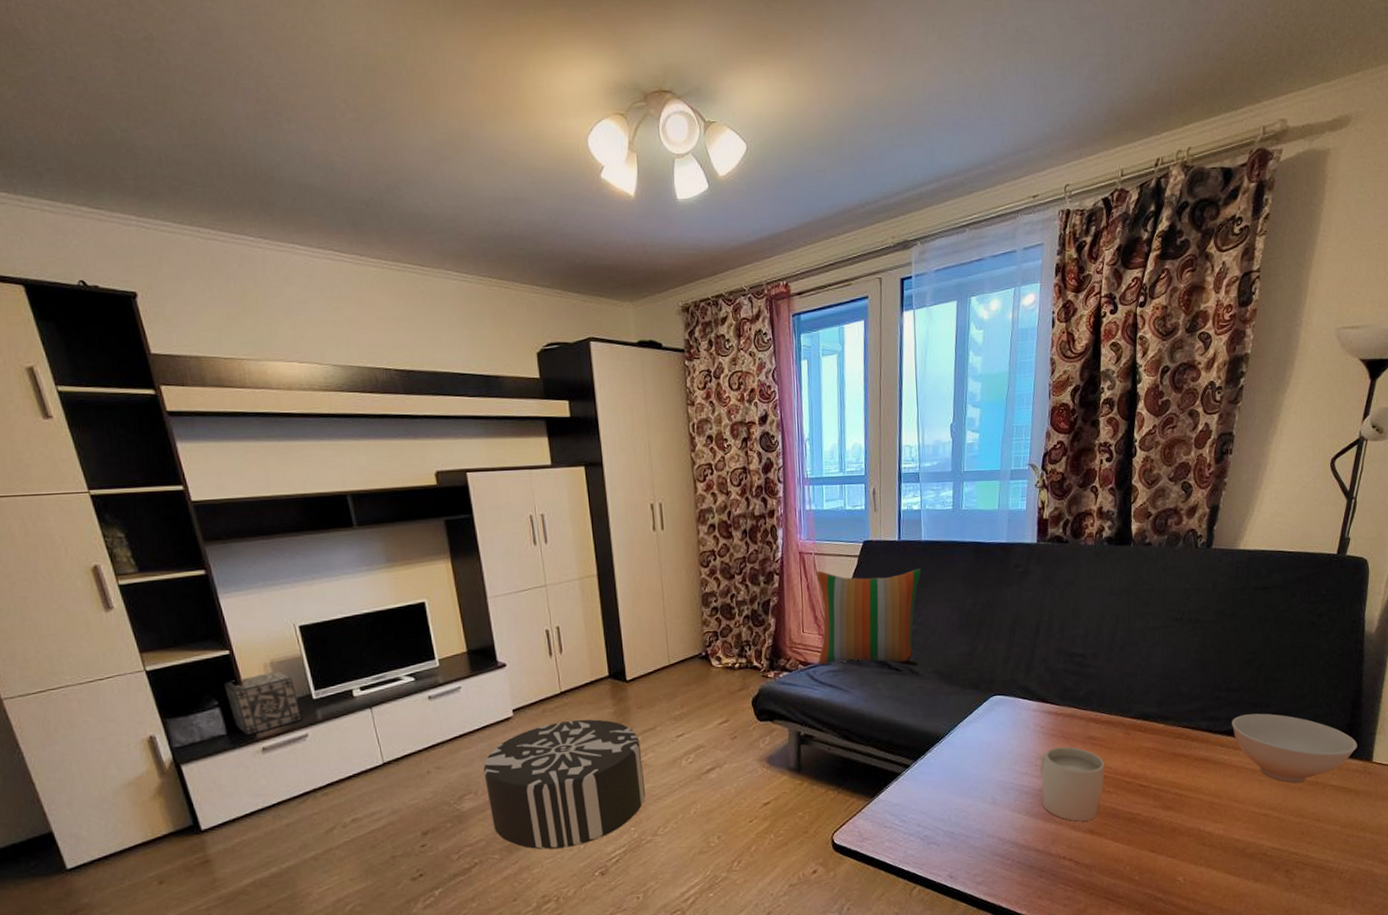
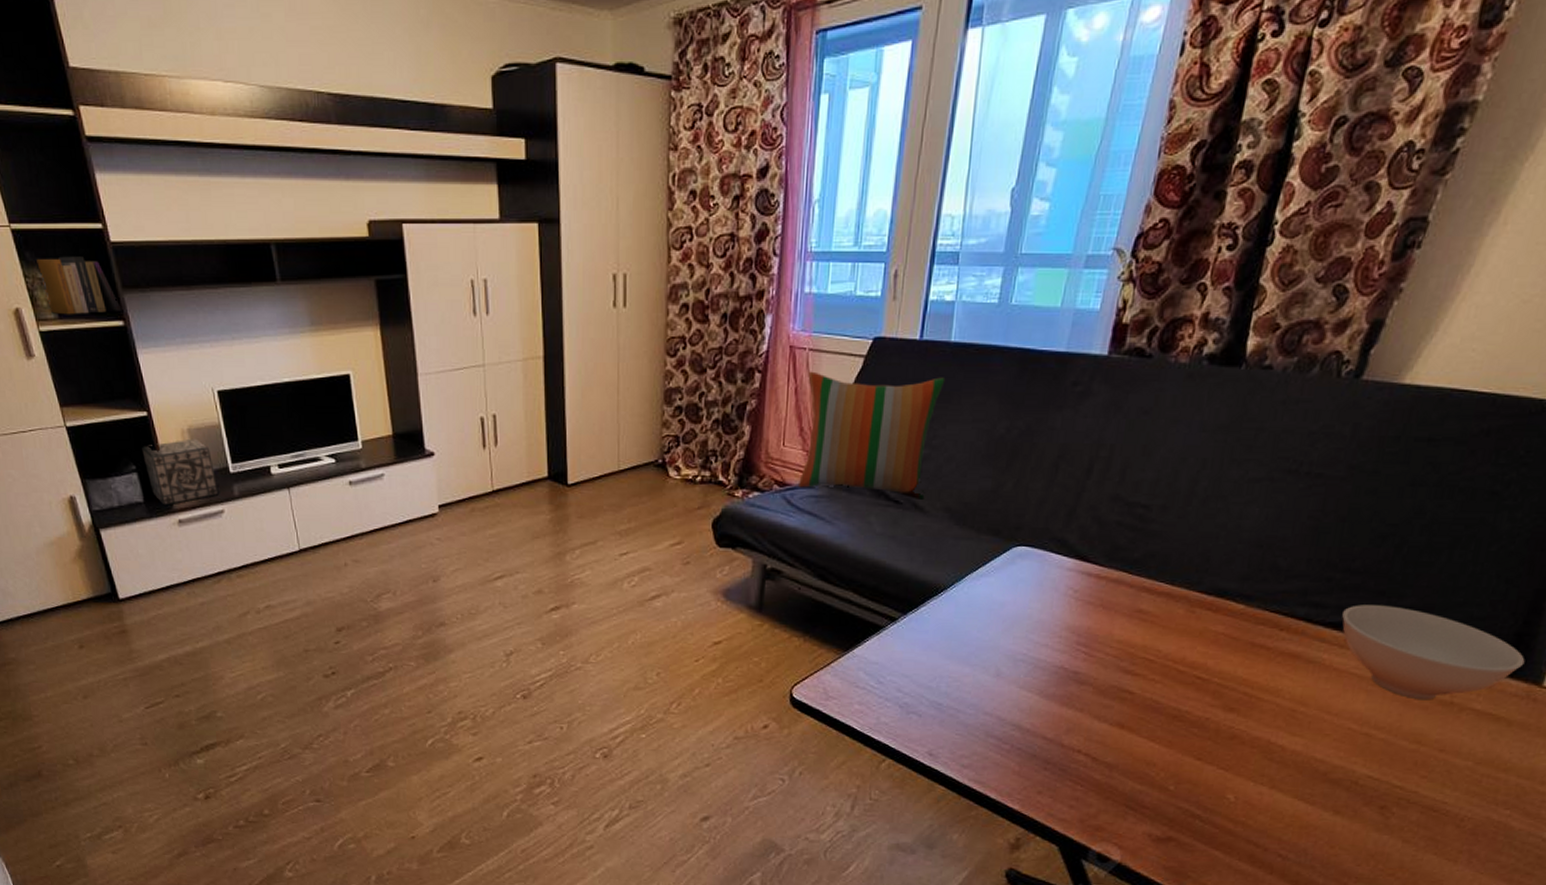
books: none [116,515,203,569] -> present [36,256,122,315]
pouf: present [483,719,646,850] -> none [404,523,579,664]
mug: present [1040,746,1105,822] -> none [1059,617,1154,712]

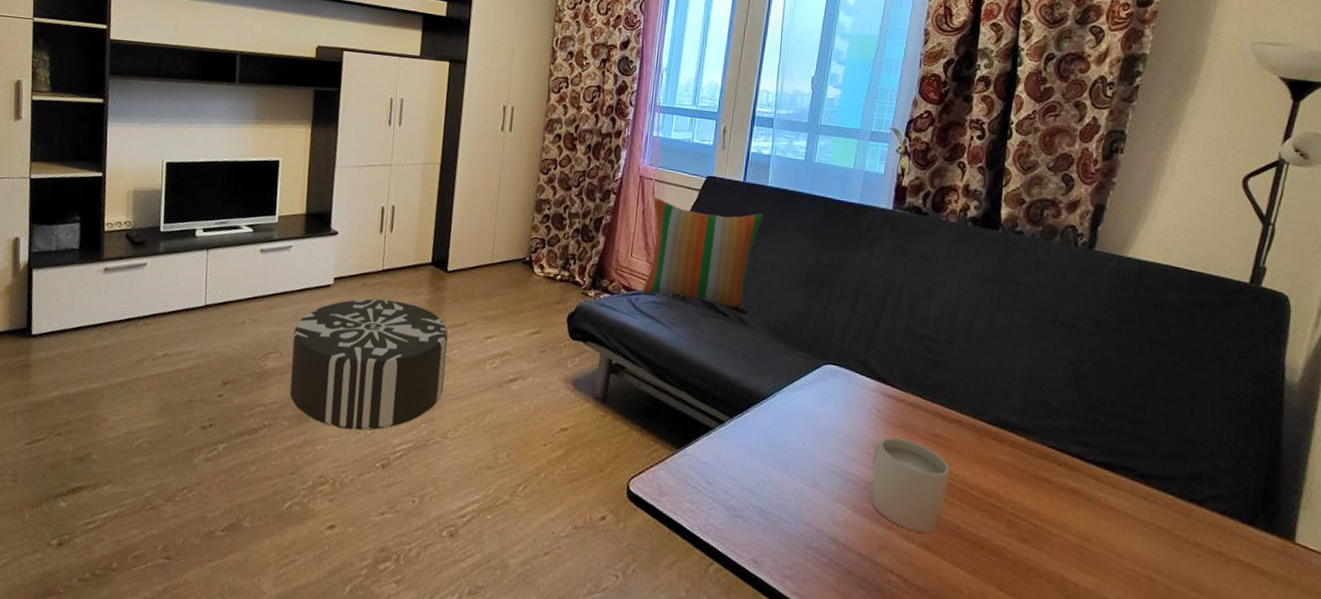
books: present [36,256,122,315] -> none [46,45,105,92]
decorative box: present [142,438,219,506] -> none [88,199,148,254]
pouf: none [404,523,579,664] -> present [289,299,448,430]
mug: none [1059,617,1154,712] -> present [870,437,950,533]
bowl: present [1342,604,1525,700] -> none [1110,447,1275,548]

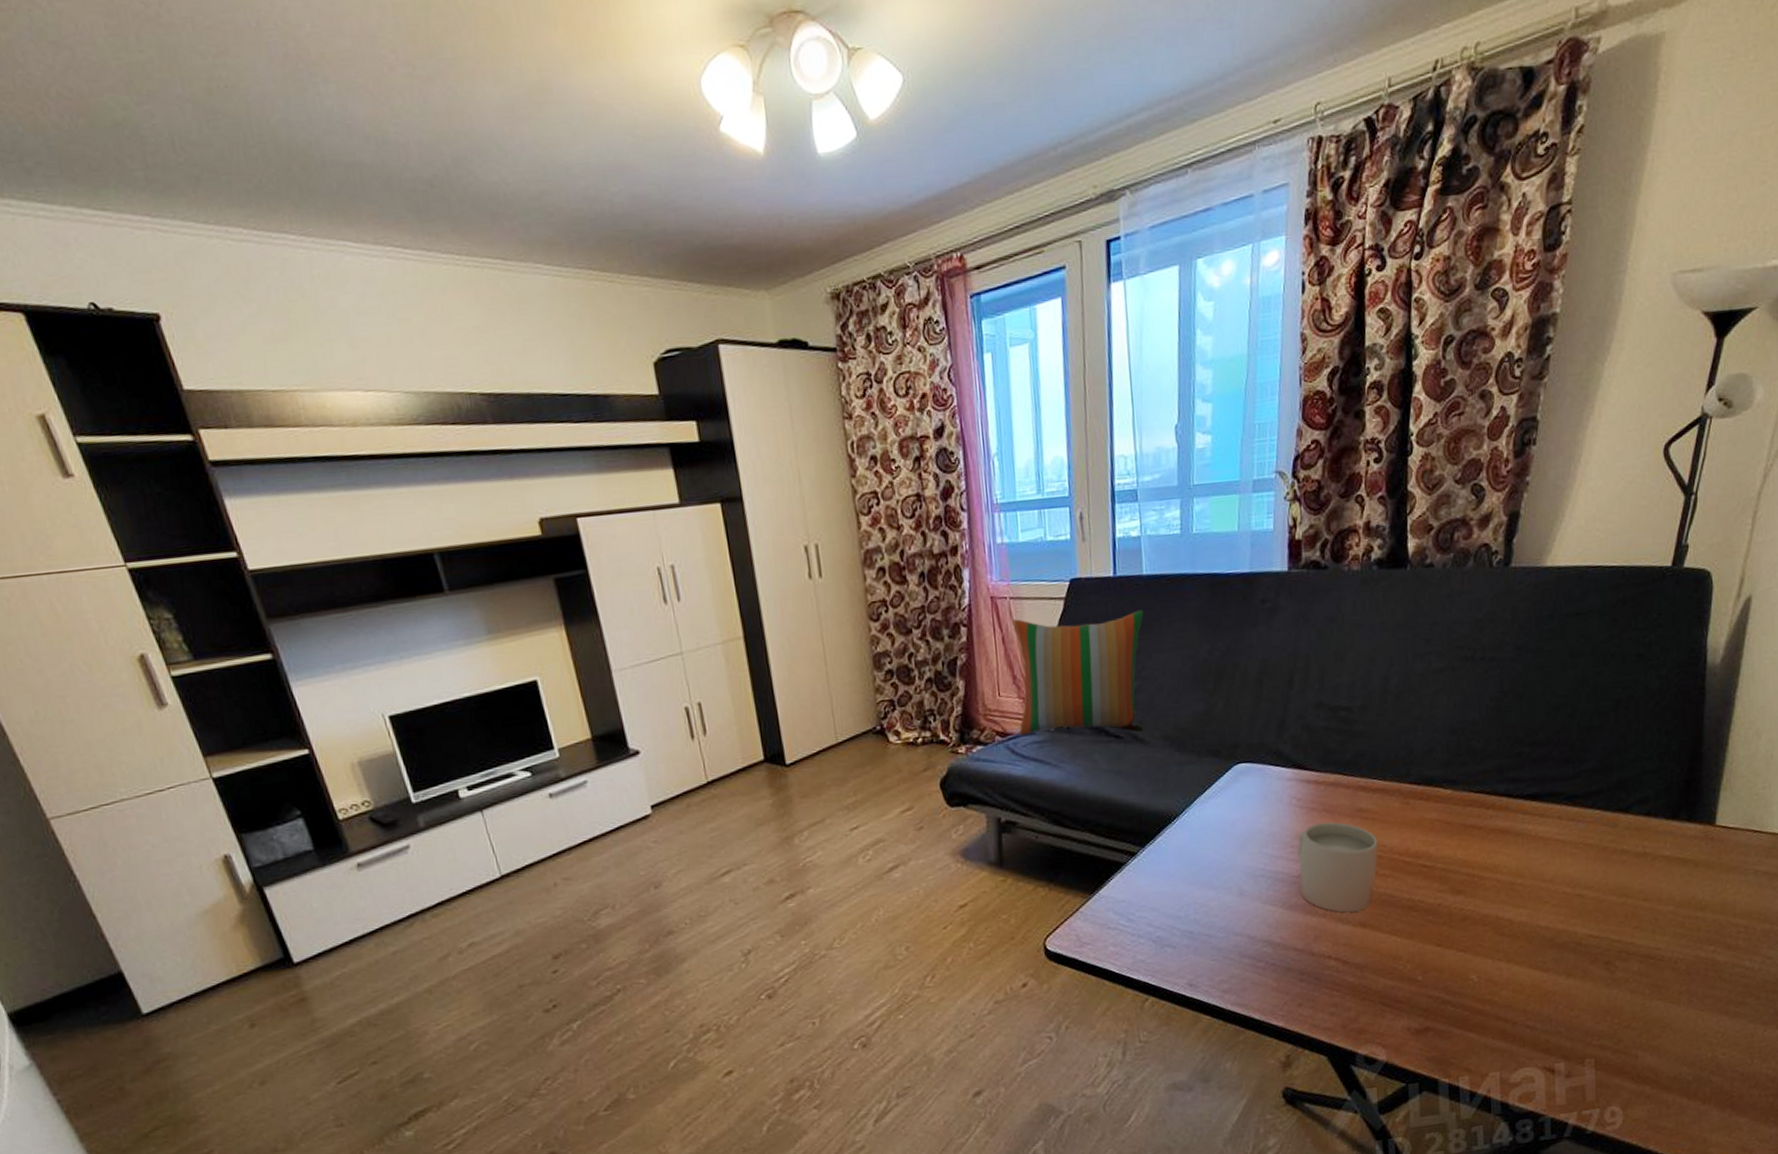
pouf: present [289,299,448,430] -> none [620,813,817,971]

